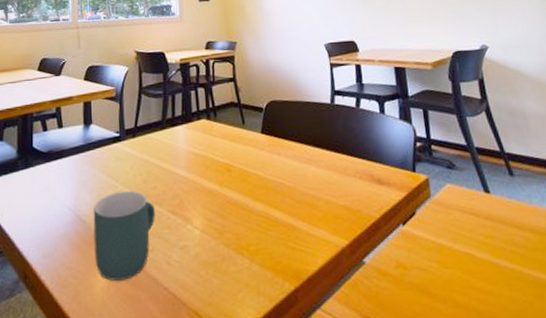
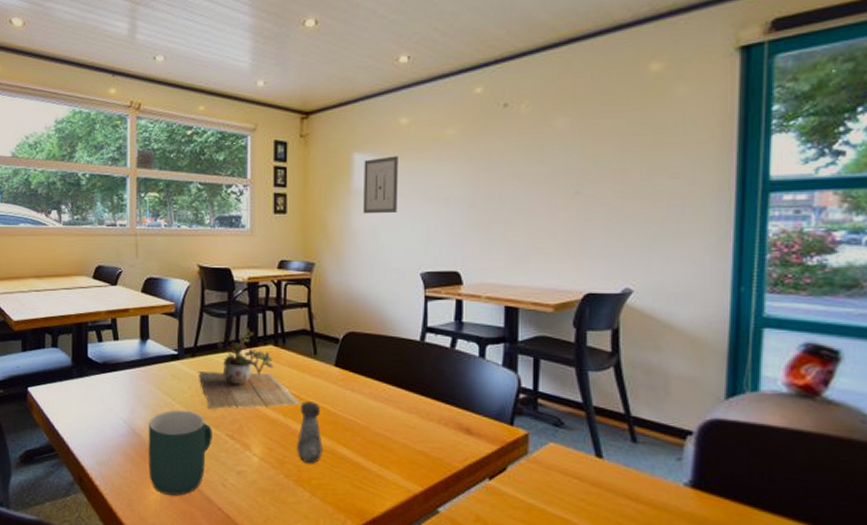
succulent plant: none [138,105,236,187] -> present [197,328,303,410]
salt shaker: none [233,169,258,230] -> present [296,401,323,464]

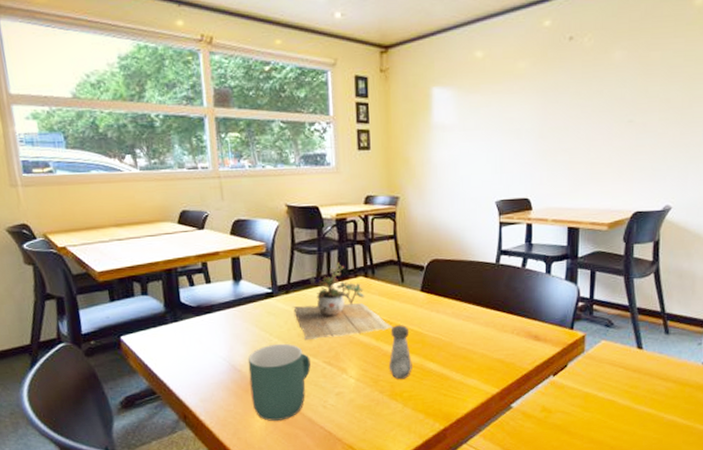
wall art: present [362,155,399,214] -> none [442,89,475,148]

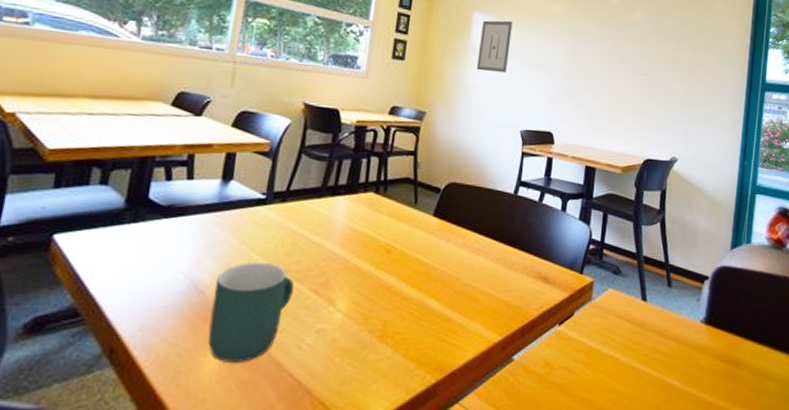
succulent plant: present [292,262,393,341] -> none [285,173,397,261]
salt shaker: present [388,325,413,380] -> none [384,252,414,318]
wall art: none [442,89,475,148] -> present [476,20,513,73]

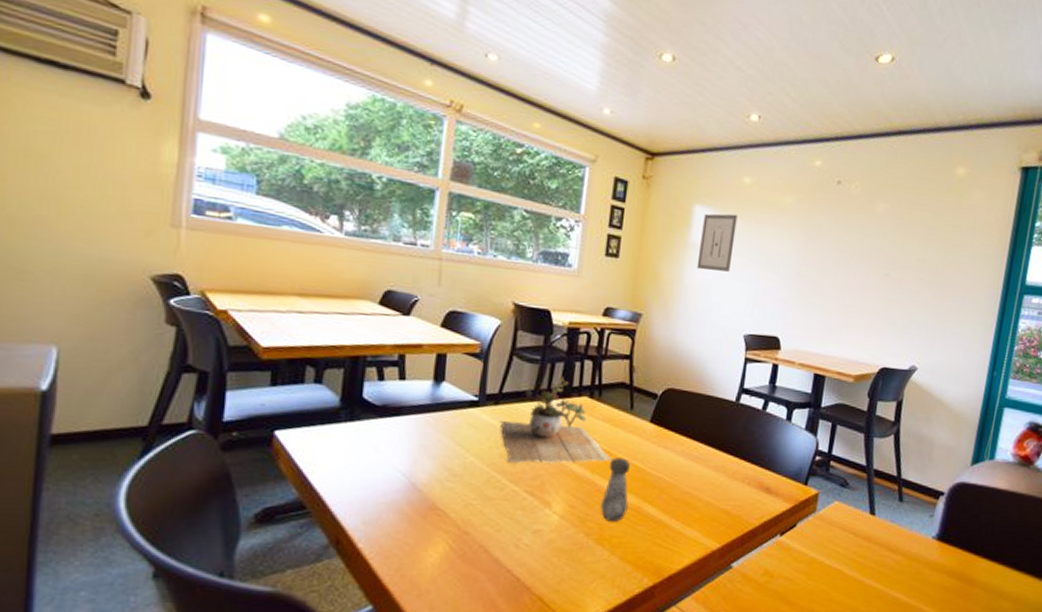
mug: present [207,261,294,362] -> none [428,462,510,558]
succulent plant: none [285,173,397,261] -> present [498,376,613,463]
salt shaker: none [384,252,414,318] -> present [600,457,630,522]

